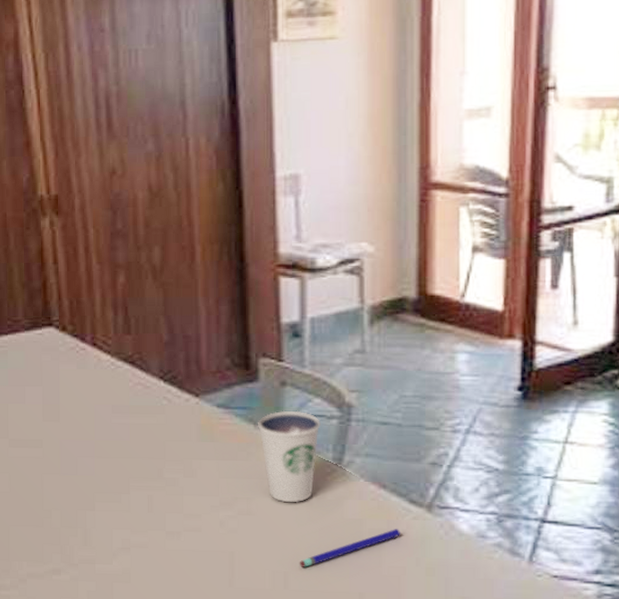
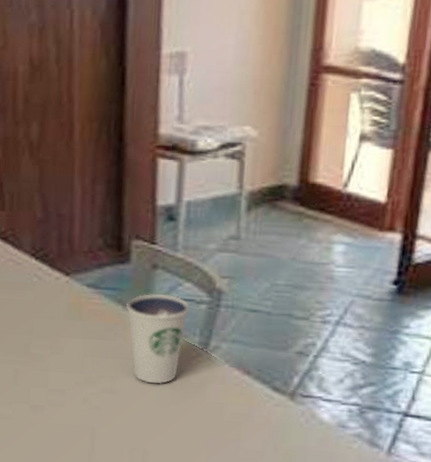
pen: present [299,529,400,567] -> none [158,414,261,446]

